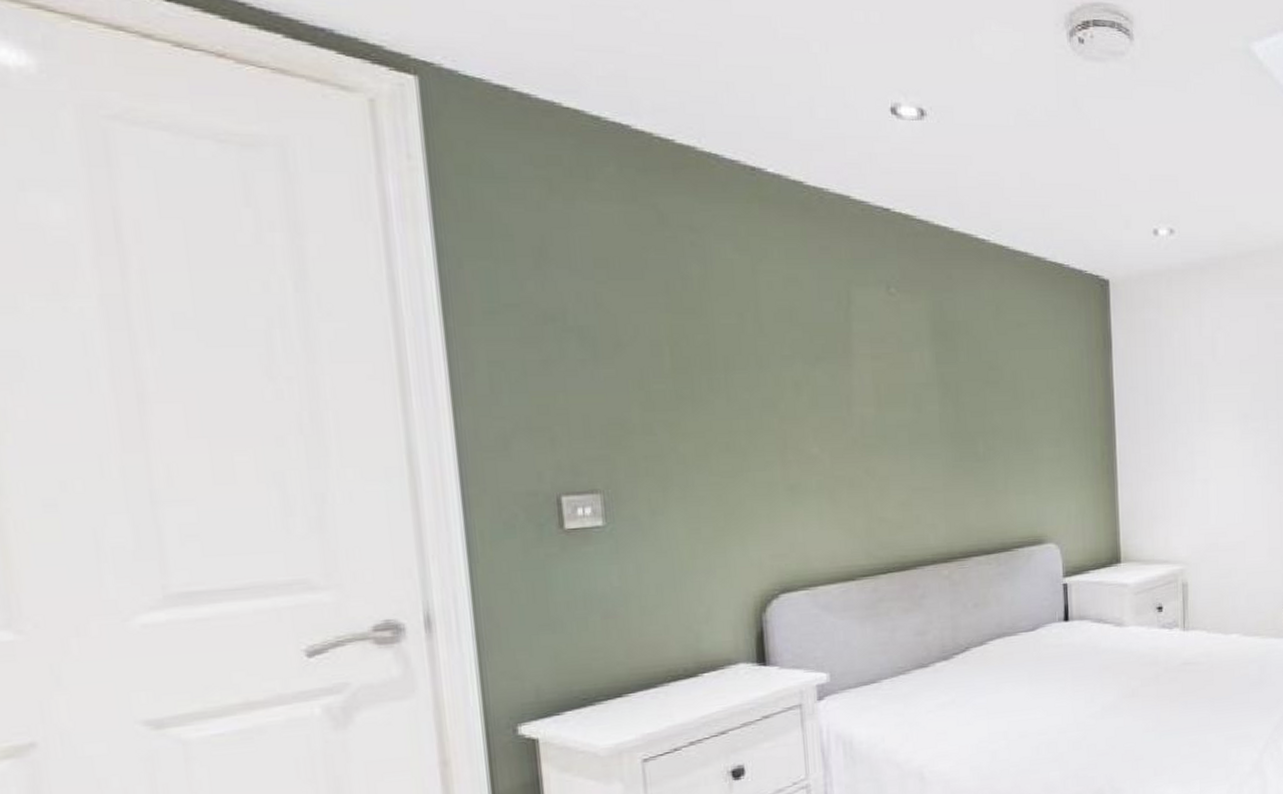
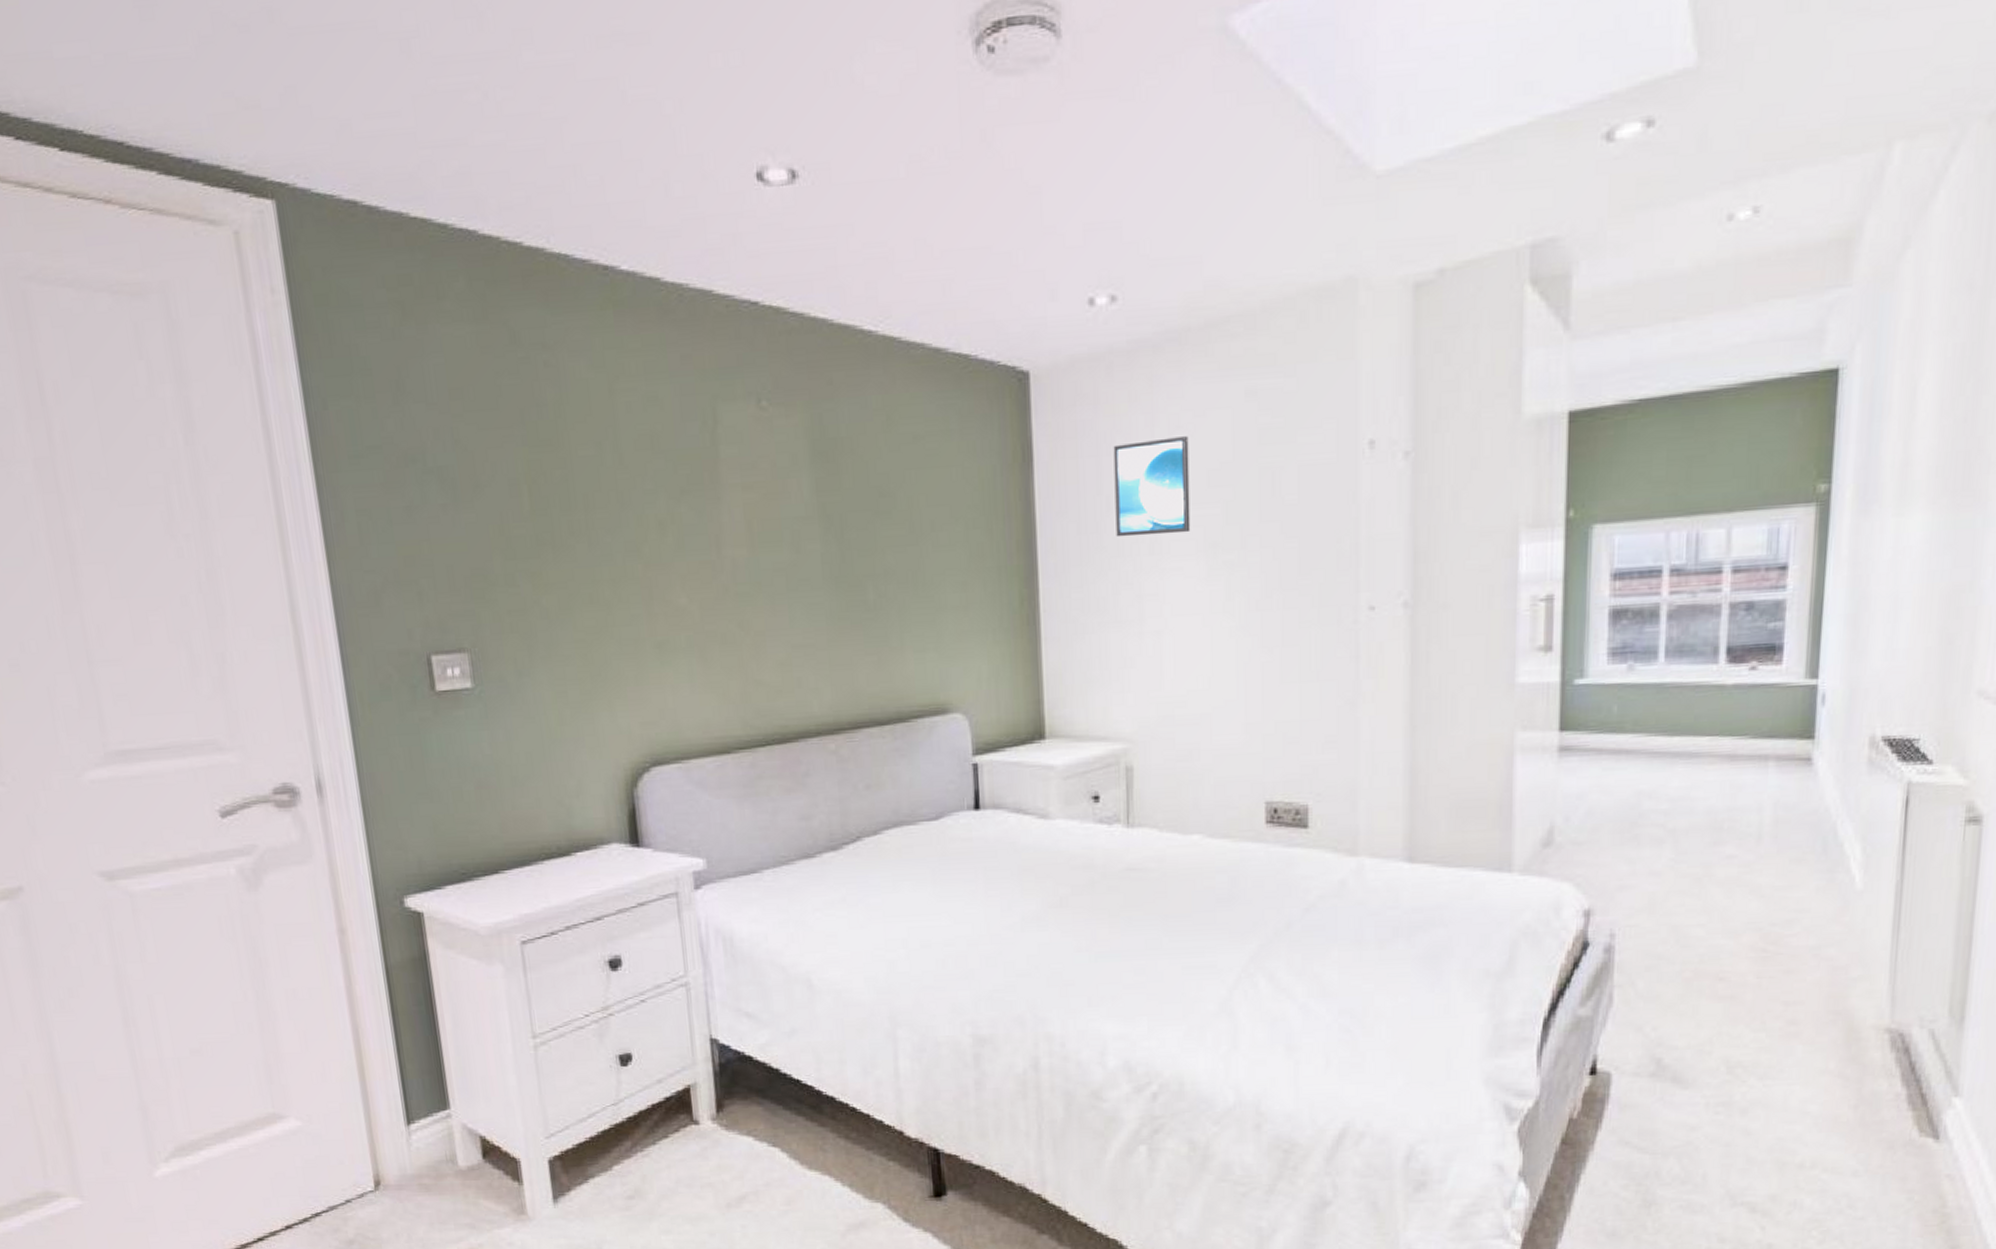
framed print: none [1172,335,1228,408] -> present [1113,436,1191,537]

